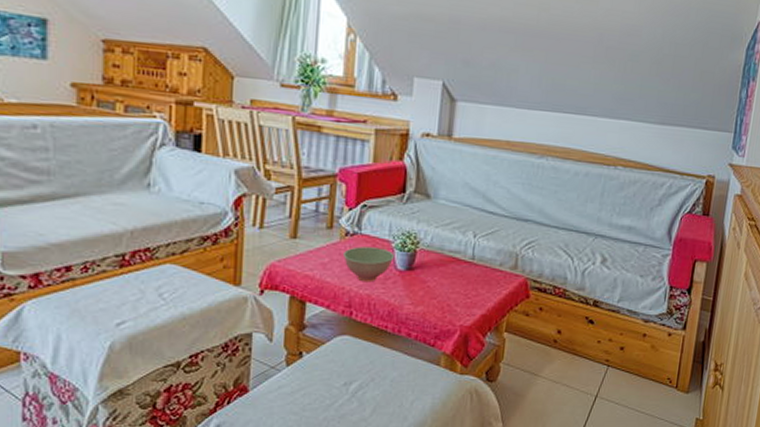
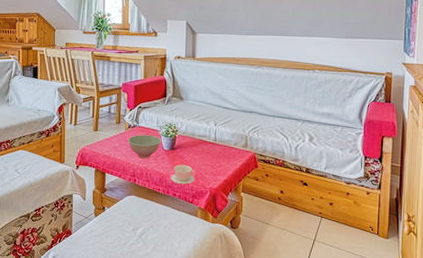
teacup: none [404,292,441,320] -> present [171,165,195,185]

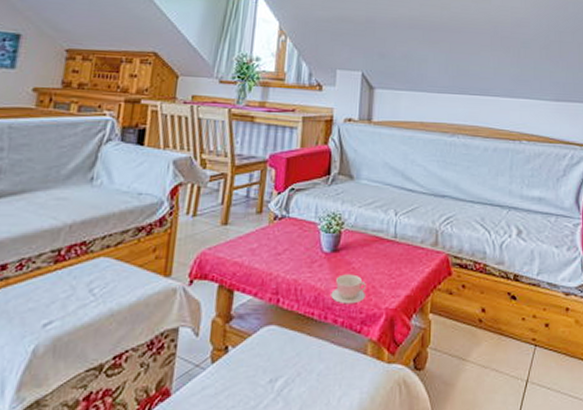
bowl: present [128,135,162,159] -> none [272,230,321,267]

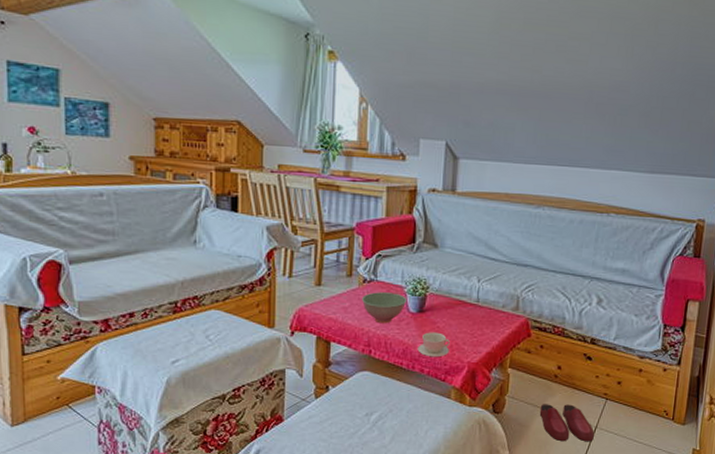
bowl: none [272,230,321,267] -> present [362,292,408,324]
slippers: none [465,354,526,401] -> present [539,404,594,442]

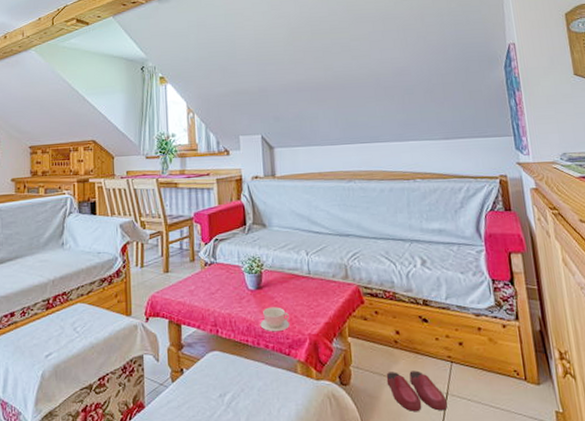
bowl: present [362,292,408,324] -> none [205,272,246,303]

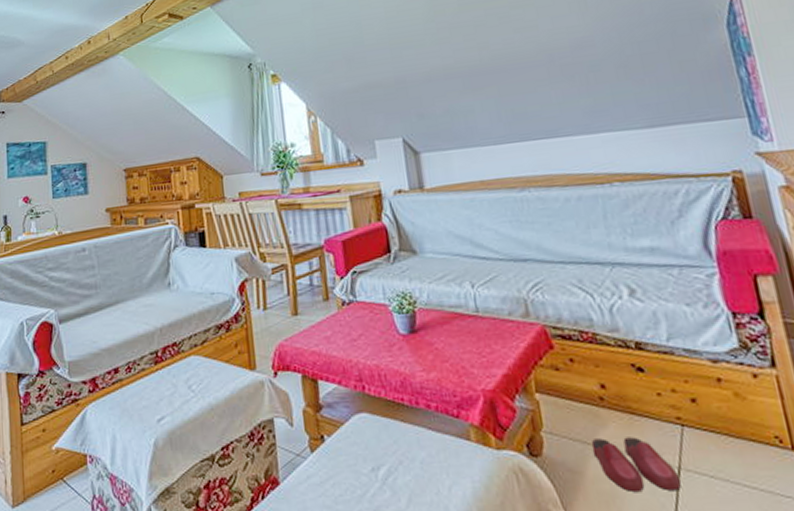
teacup: present [260,307,290,332] -> none [417,355,456,388]

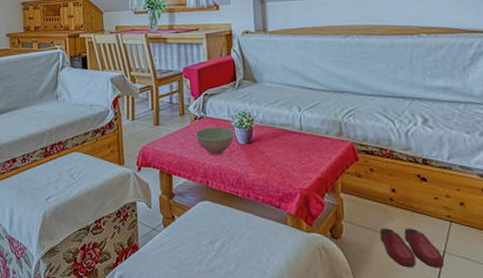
bowl: none [344,313,395,352] -> present [195,127,236,156]

